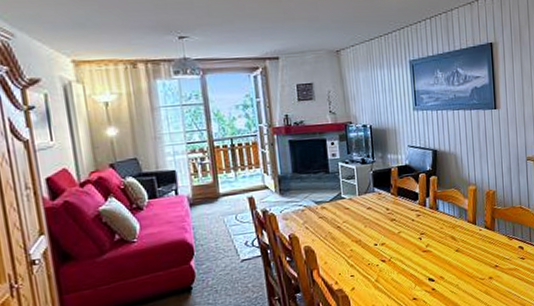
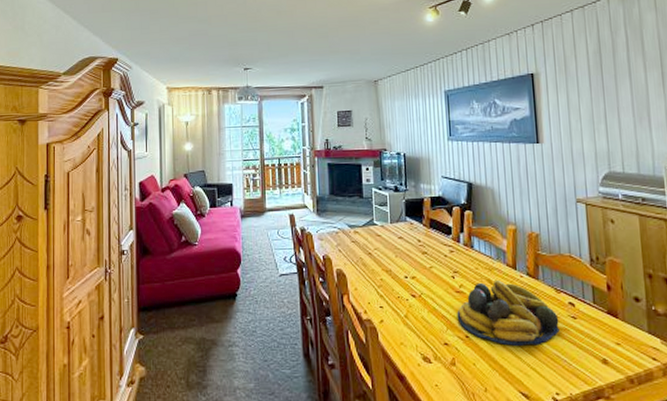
fruit bowl: none [424,236,511,291] -> present [457,281,560,346]

